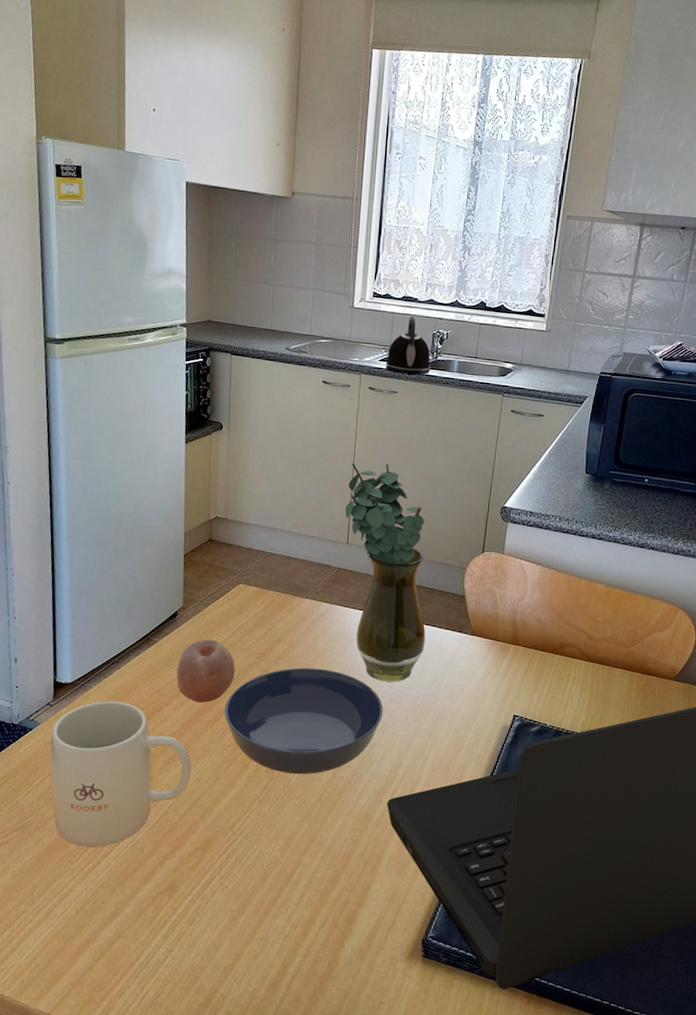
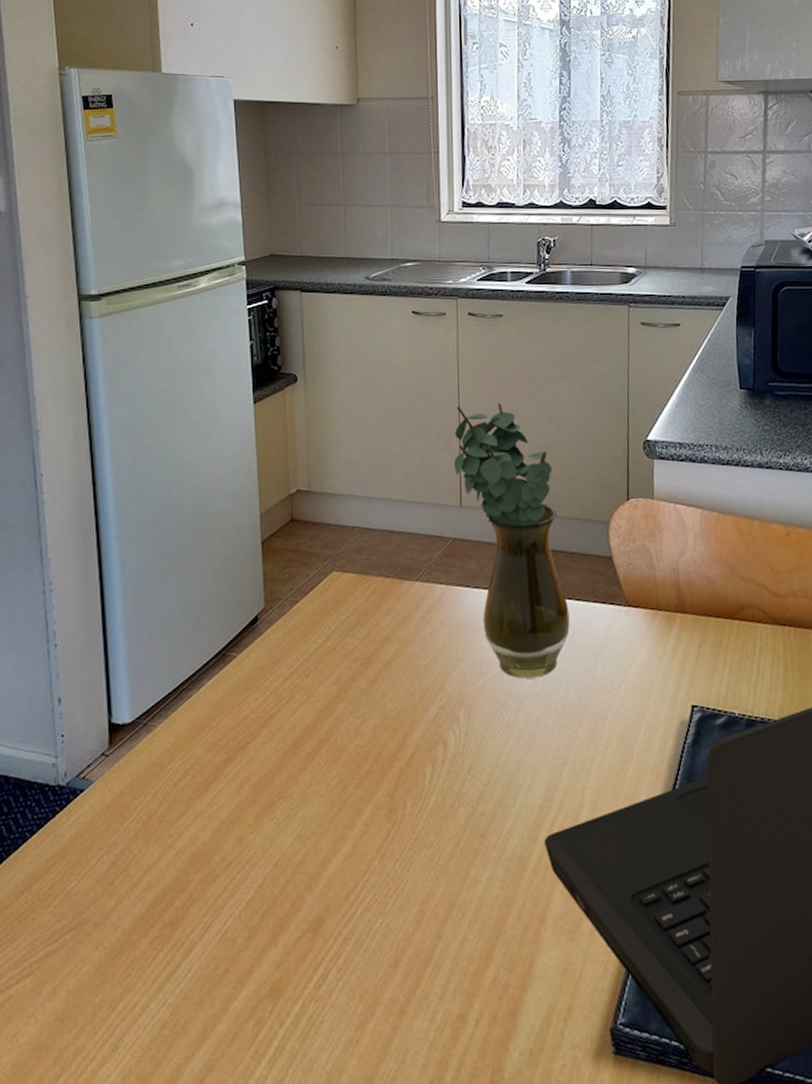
mug: present [49,701,192,847] -> none [107,741,290,945]
fruit: present [176,639,235,703] -> none [262,647,335,732]
bowl: present [225,667,383,775] -> none [327,670,527,816]
kettle: present [385,315,431,376] -> none [485,224,539,294]

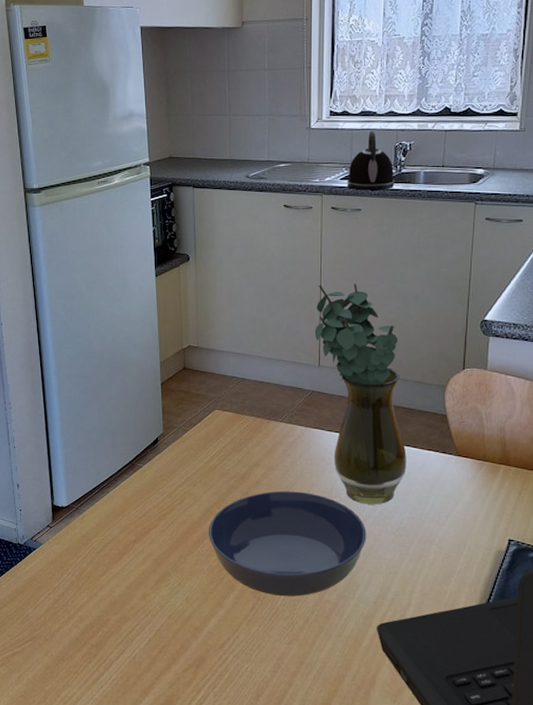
bowl: none [327,670,527,816] -> present [209,491,367,597]
kettle: none [485,224,539,294] -> present [347,130,395,191]

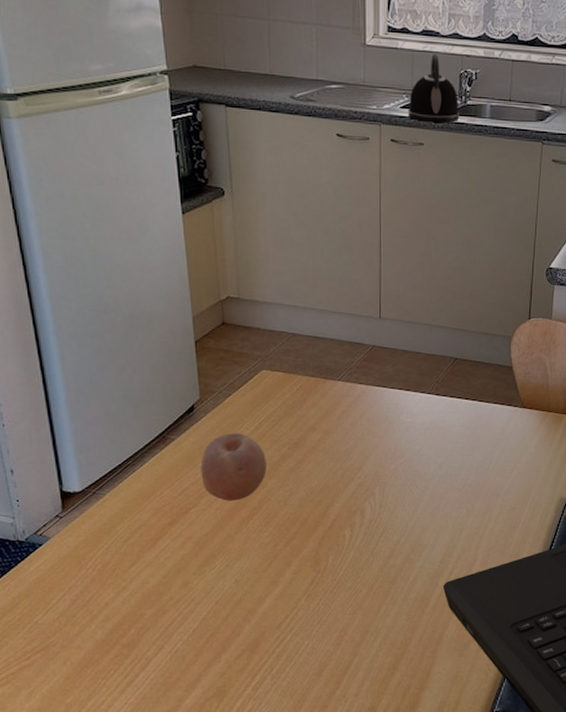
fruit: none [161,464,216,525] -> present [200,433,267,501]
bowl: present [209,491,367,597] -> none [259,454,432,567]
vase: present [314,283,407,505] -> none [374,226,473,463]

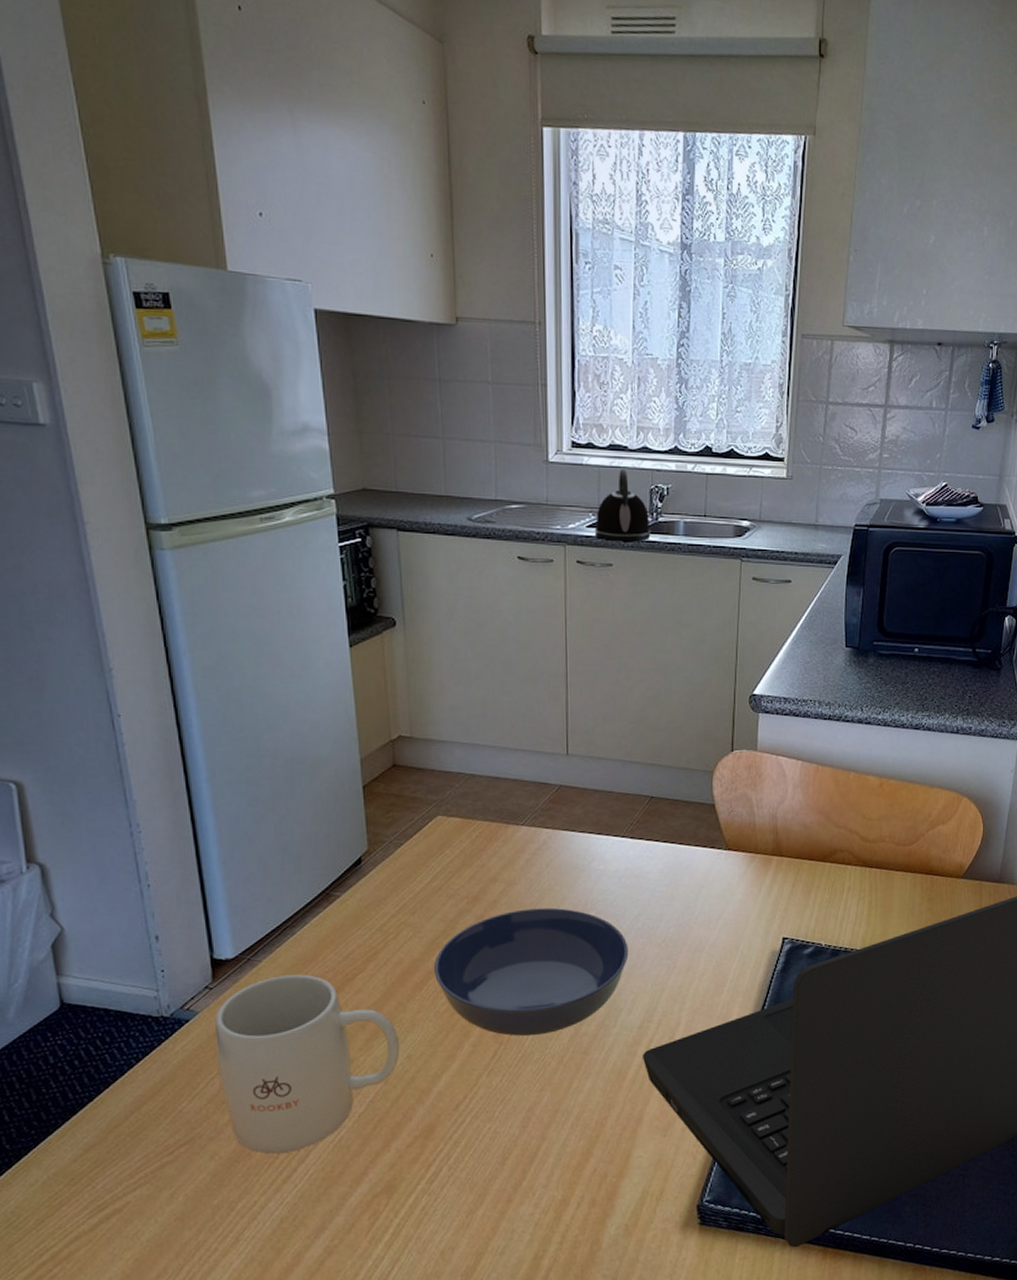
mug: none [65,507,229,661] -> present [215,974,400,1154]
fruit: present [200,433,267,501] -> none [368,887,442,965]
bowl: none [259,454,432,567] -> present [434,907,629,1037]

